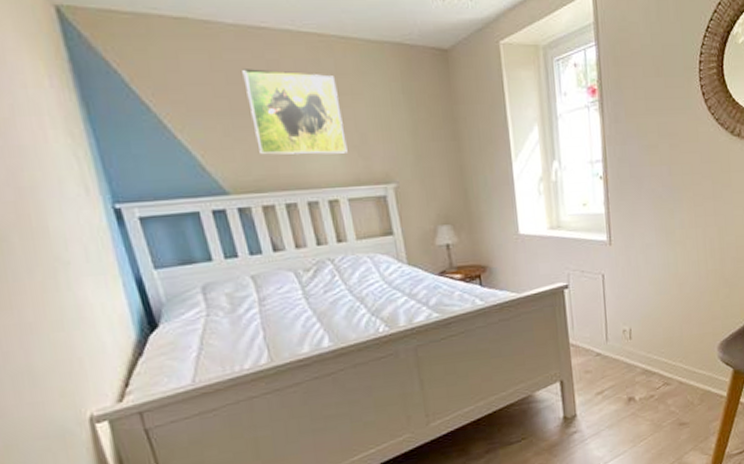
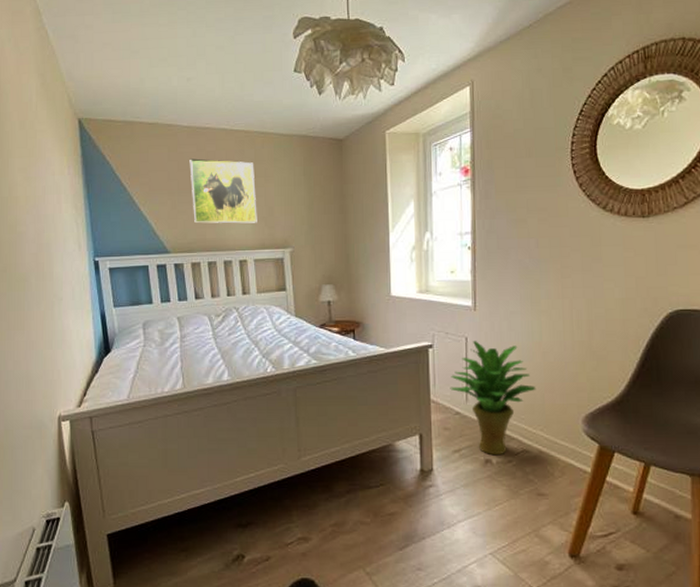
potted plant: none [589,277,674,393] -> present [450,341,536,456]

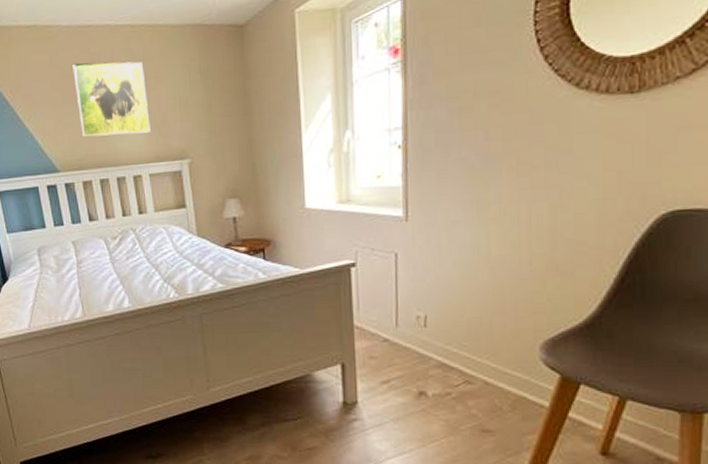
potted plant: present [450,341,536,456] -> none [376,257,482,387]

